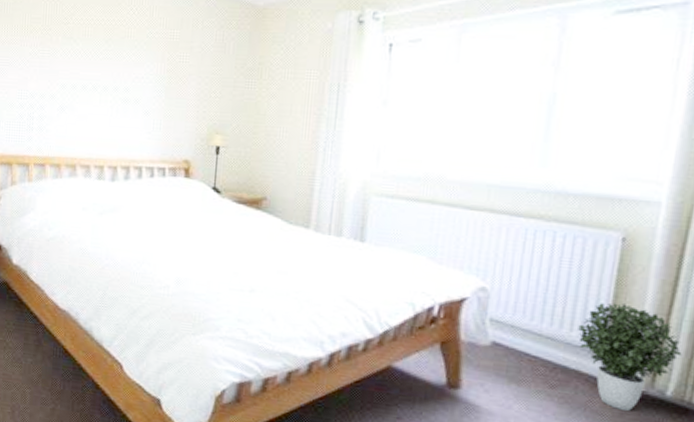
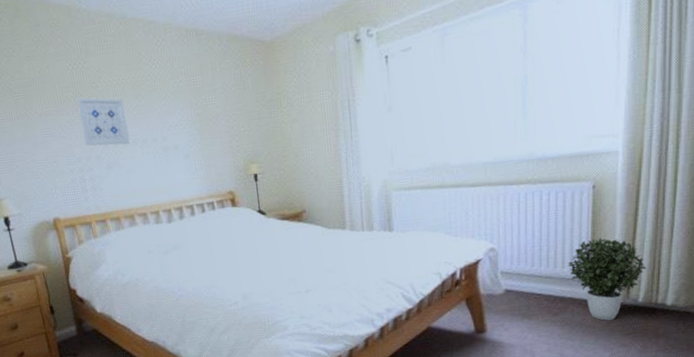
wall art: none [42,31,92,88] -> present [77,97,130,146]

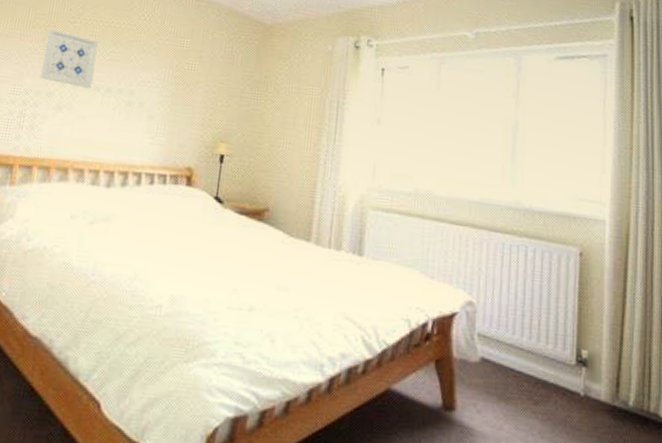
potted plant: present [568,238,647,321] -> none [553,315,637,424]

